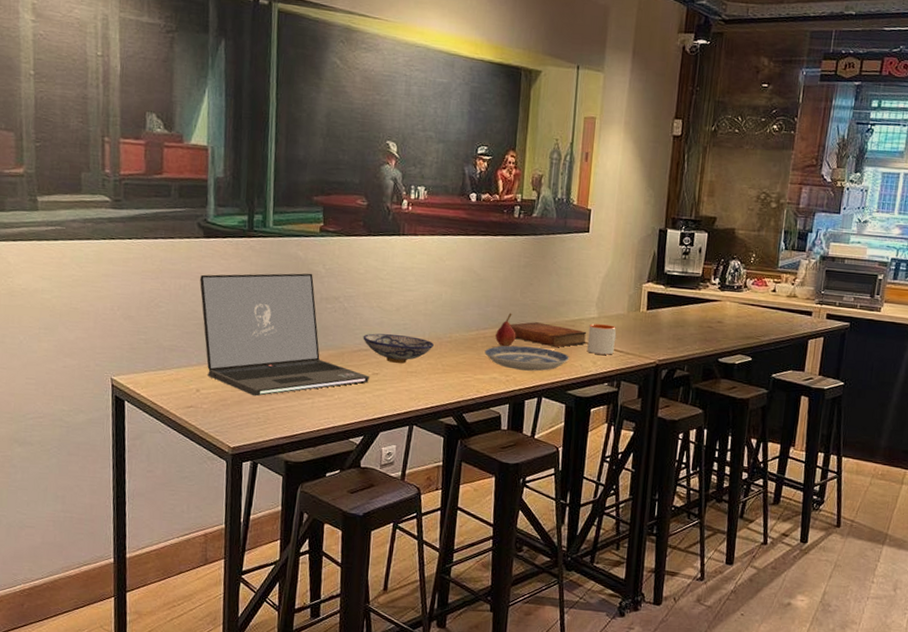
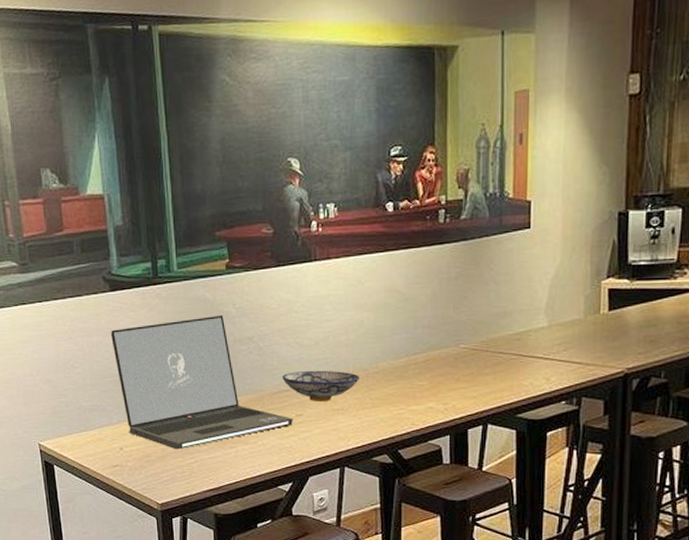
plate: present [485,345,569,371] -> none [417,368,517,396]
fruit: present [495,313,516,347] -> none [428,332,452,372]
bible: present [510,322,587,348] -> none [444,340,536,367]
mug: present [587,323,617,355] -> none [537,334,573,369]

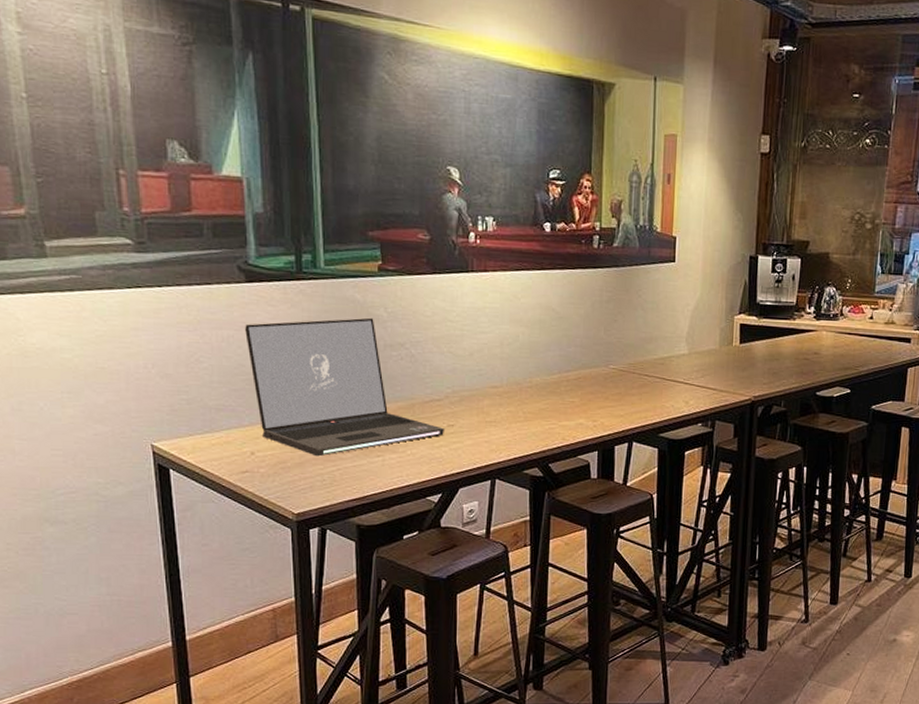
bowl: present [282,371,359,401] -> none [434,381,513,413]

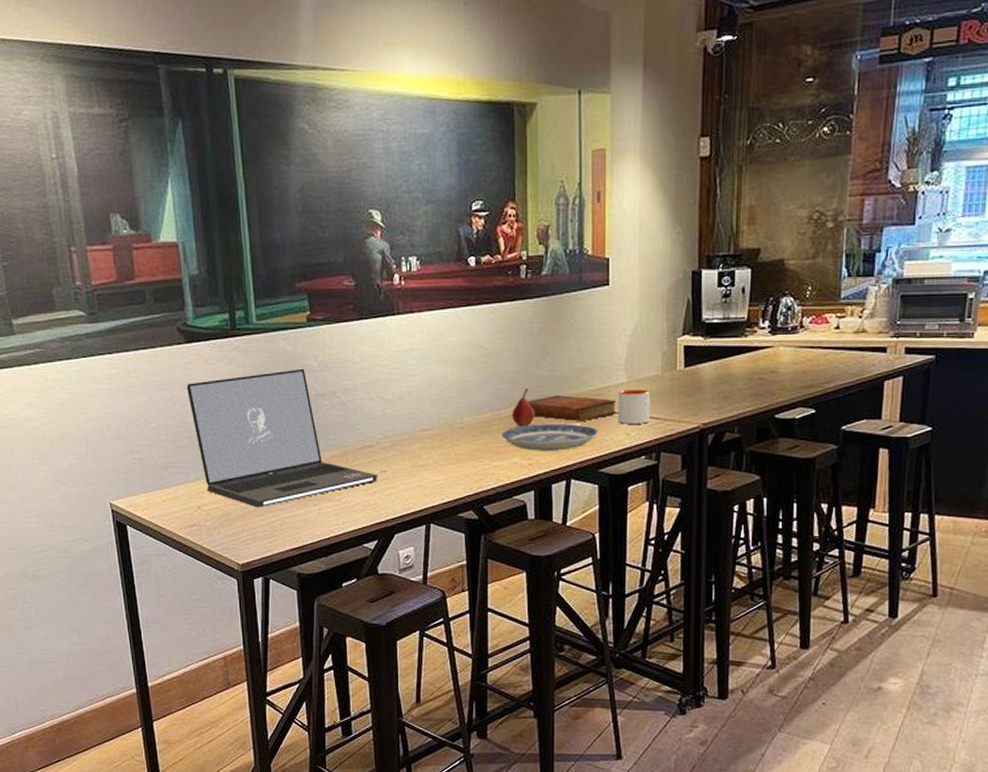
plate: none [569,388,660,415] -> present [501,424,598,451]
fruit: none [580,352,602,390] -> present [512,388,535,427]
bible: none [594,361,678,389] -> present [527,395,616,422]
mug: none [678,361,709,394] -> present [618,389,651,424]

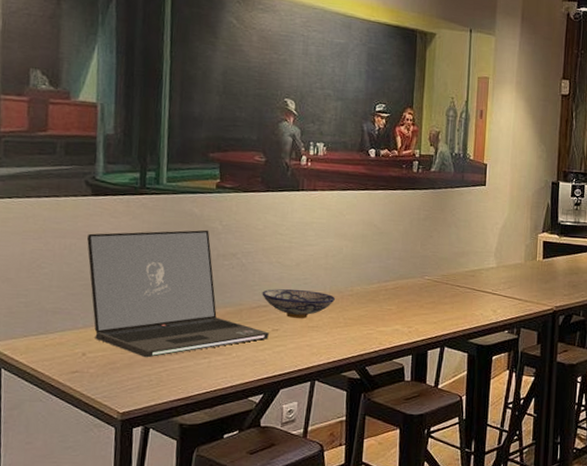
bowl: none [366,426,444,457] -> present [262,289,335,318]
plate: present [501,424,598,451] -> none [386,297,470,322]
fruit: present [512,388,535,427] -> none [397,265,418,299]
bible: present [527,395,616,422] -> none [411,273,487,298]
mug: present [618,389,651,424] -> none [487,273,515,303]

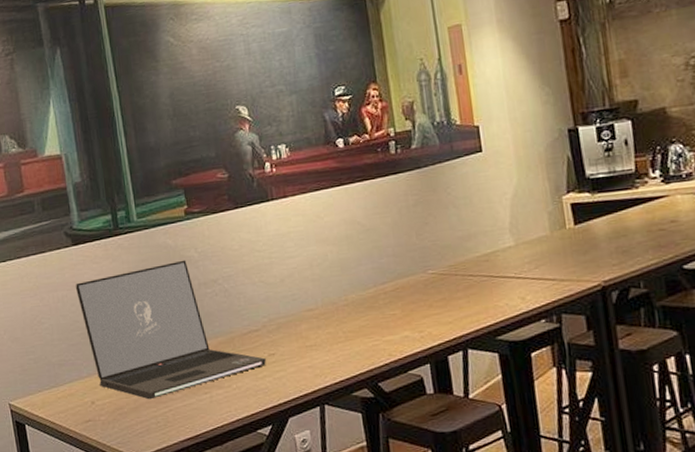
bowl: present [262,289,335,318] -> none [250,306,329,339]

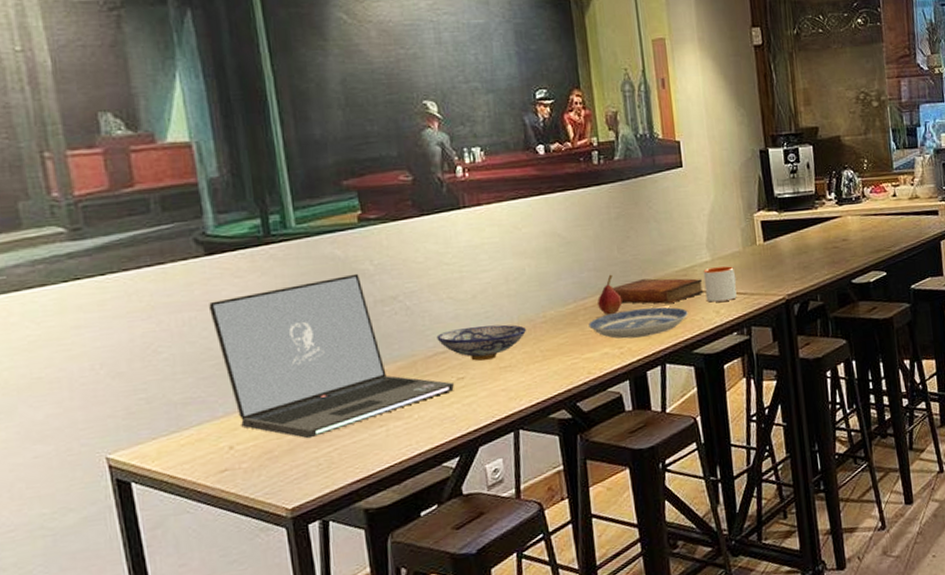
bowl: none [250,306,329,339] -> present [436,324,526,361]
plate: none [388,292,491,323] -> present [588,307,688,339]
fruit: none [397,260,422,300] -> present [597,274,622,315]
bible: none [411,263,507,290] -> present [612,278,704,304]
mug: none [506,251,544,288] -> present [703,266,737,303]

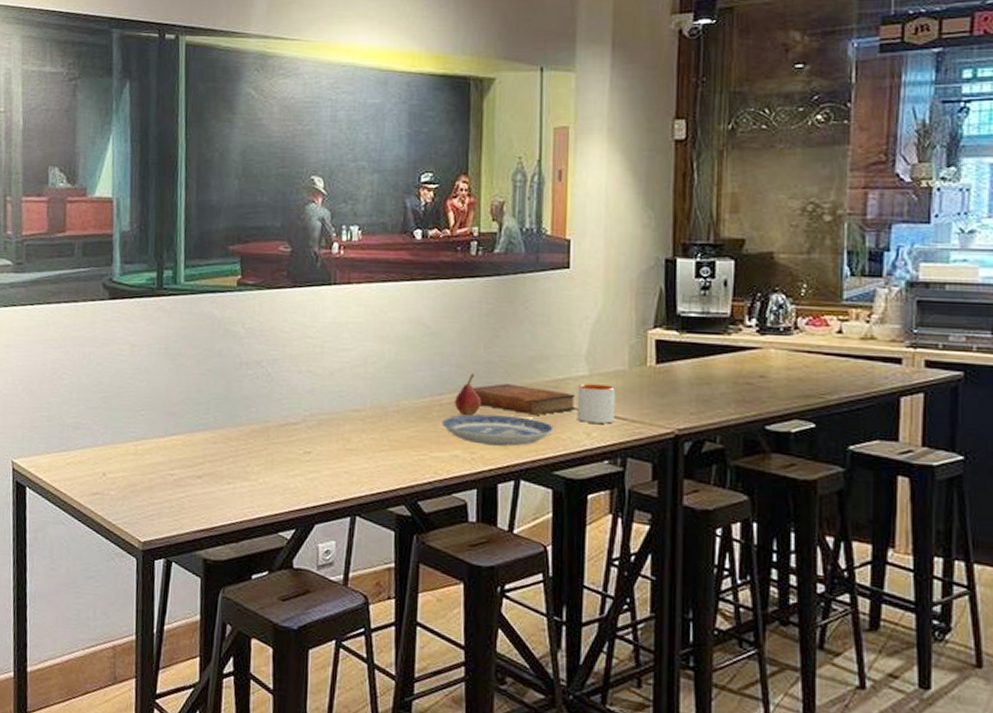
laptop: present [209,273,455,439] -> none [105,334,301,481]
bowl: present [436,324,526,361] -> none [291,403,377,439]

